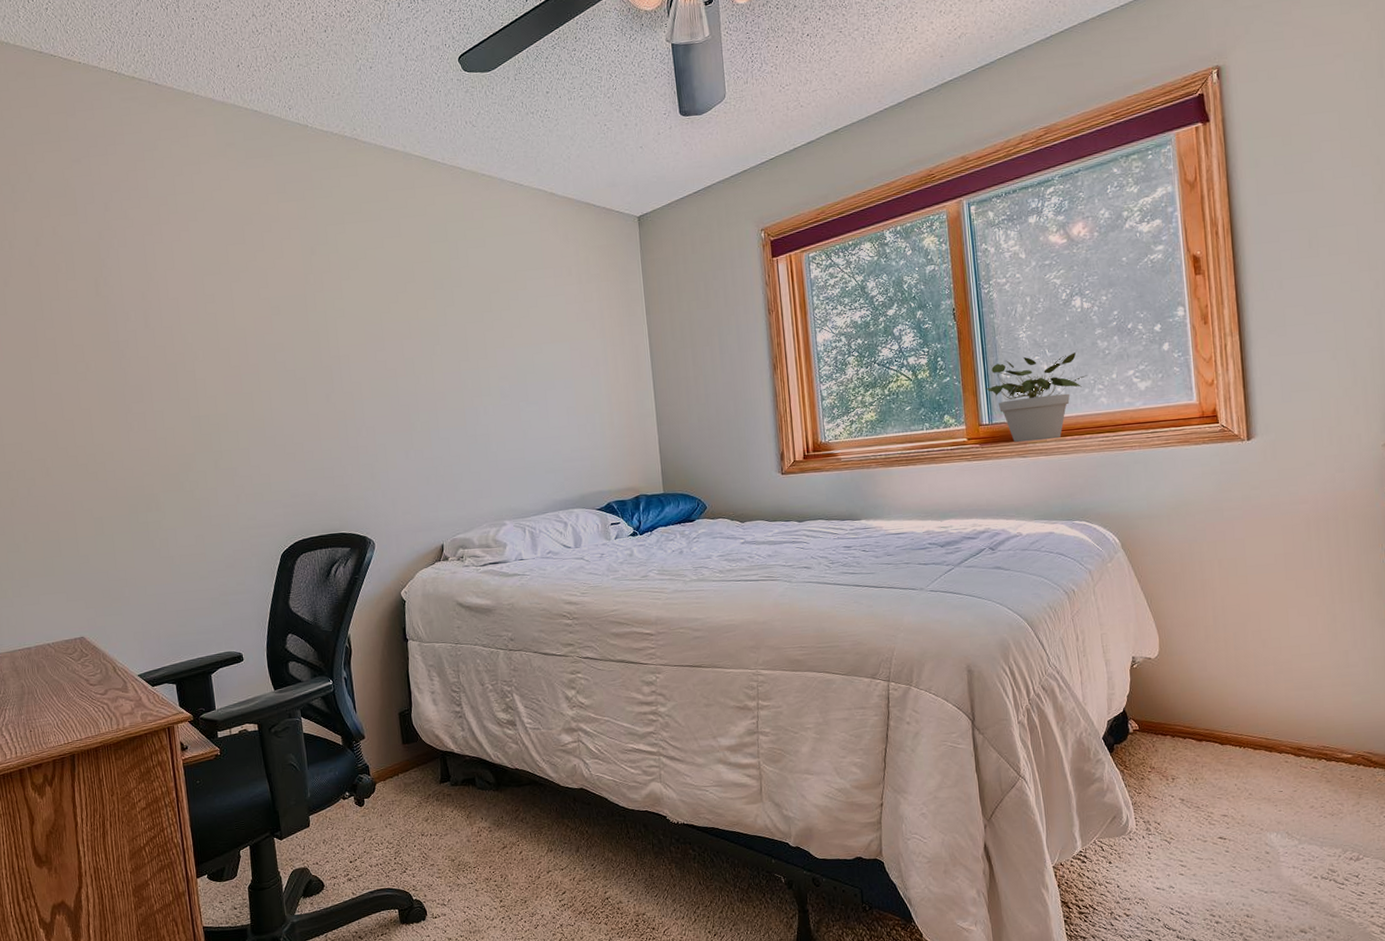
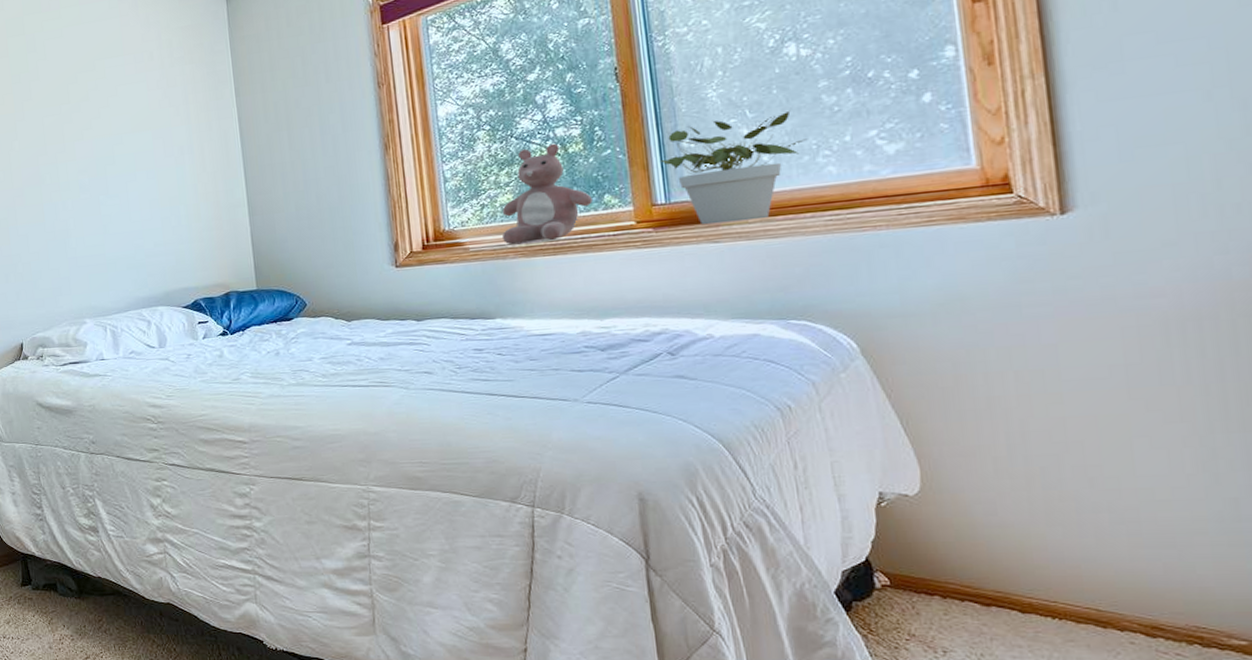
stuffed animal: none [866,370,936,456] -> present [501,143,592,245]

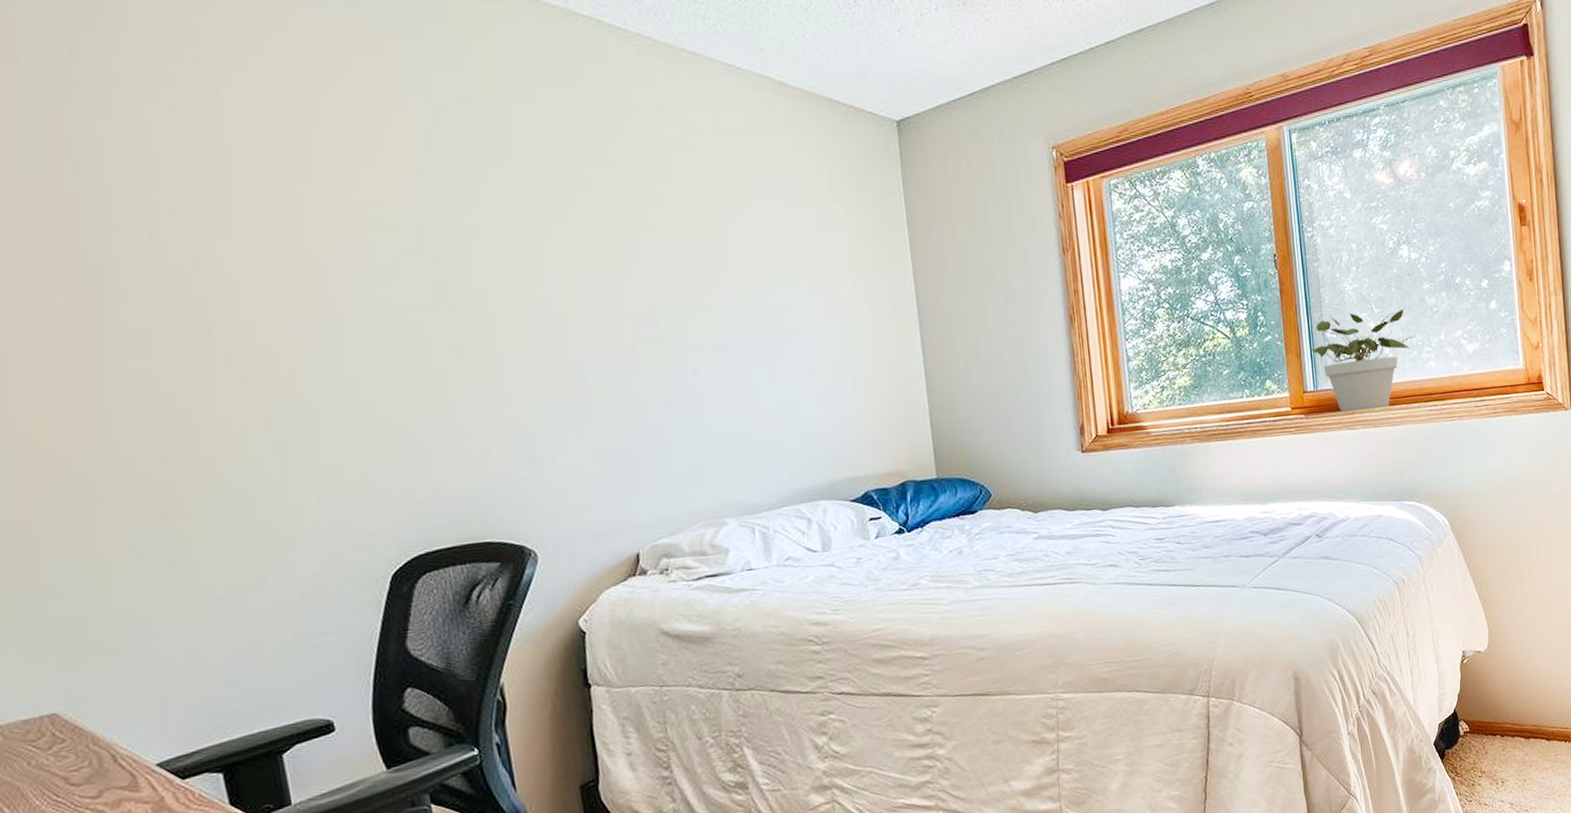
stuffed animal: present [501,143,592,245] -> none [1179,326,1256,430]

